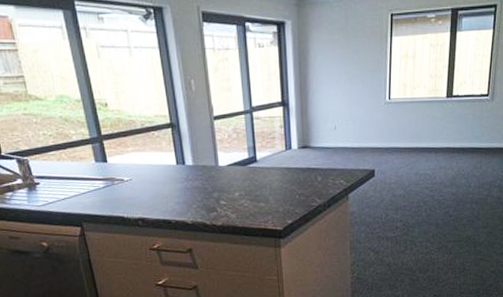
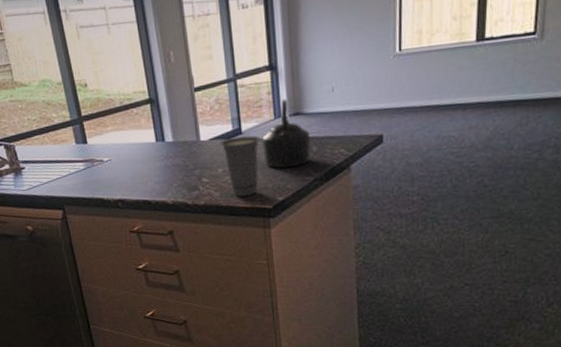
cup: none [236,163,274,219] -> present [219,135,261,197]
kettle: none [275,133,316,194] -> present [262,99,311,168]

